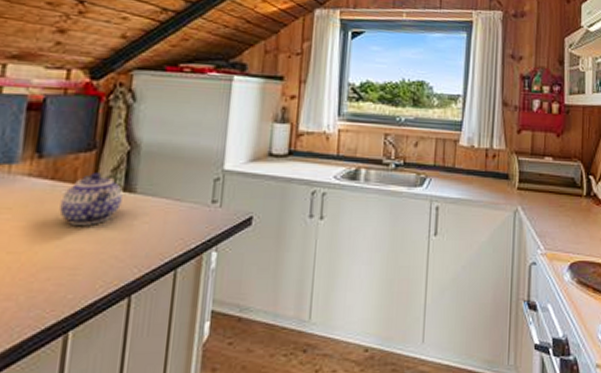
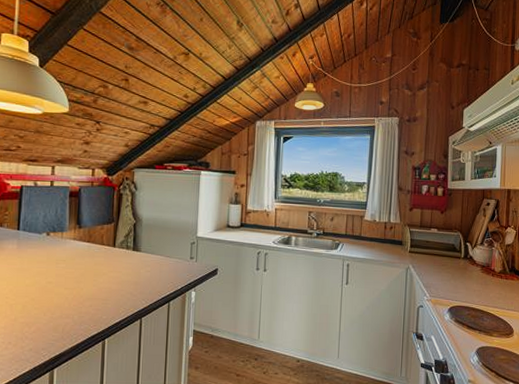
teapot: present [59,172,123,225] -> none [94,238,133,272]

